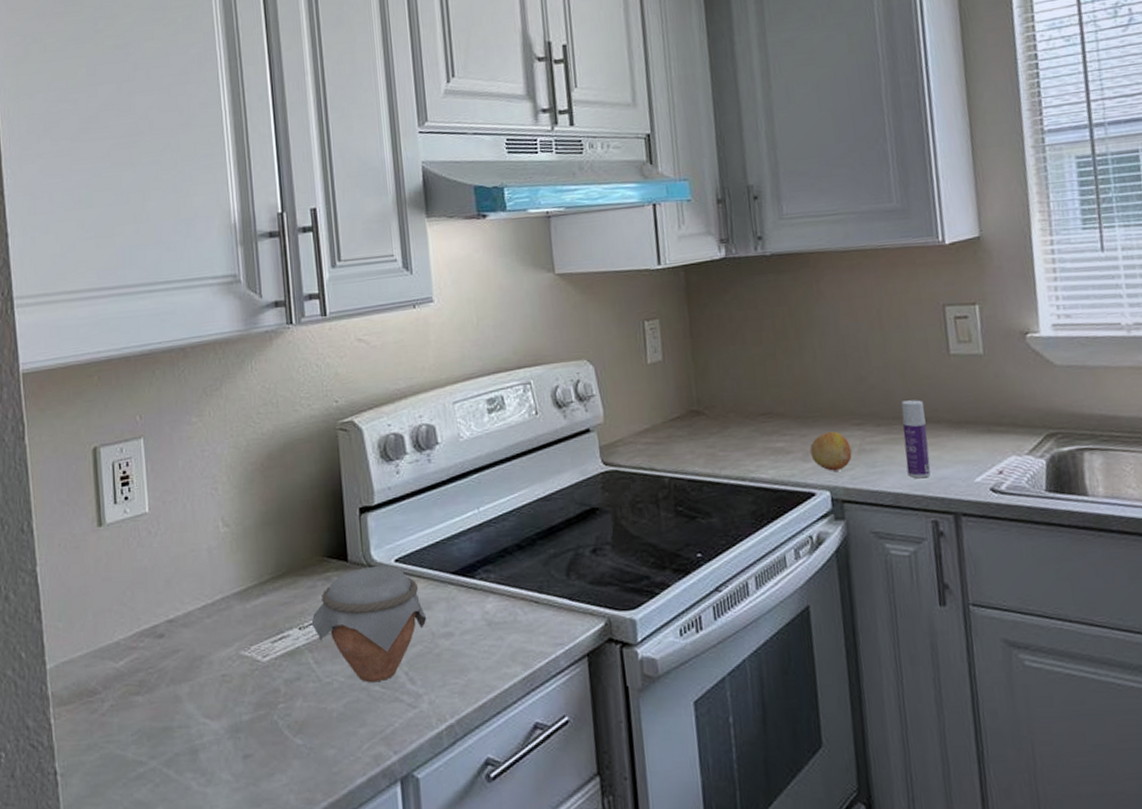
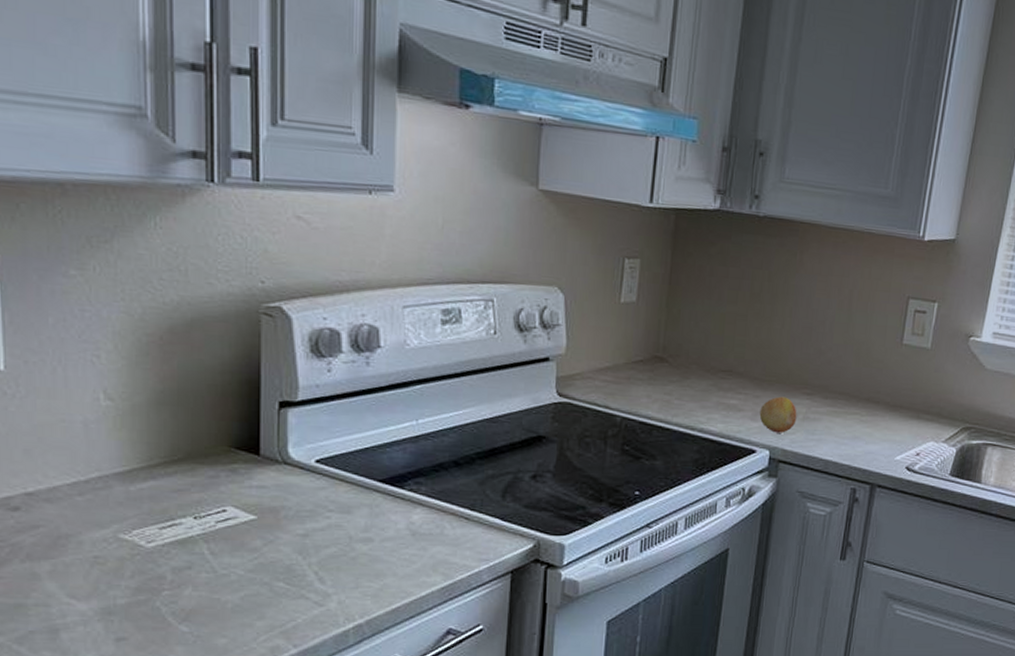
jar: present [311,565,427,683] -> none [210,463,346,579]
bottle: present [901,399,931,479] -> none [840,379,870,451]

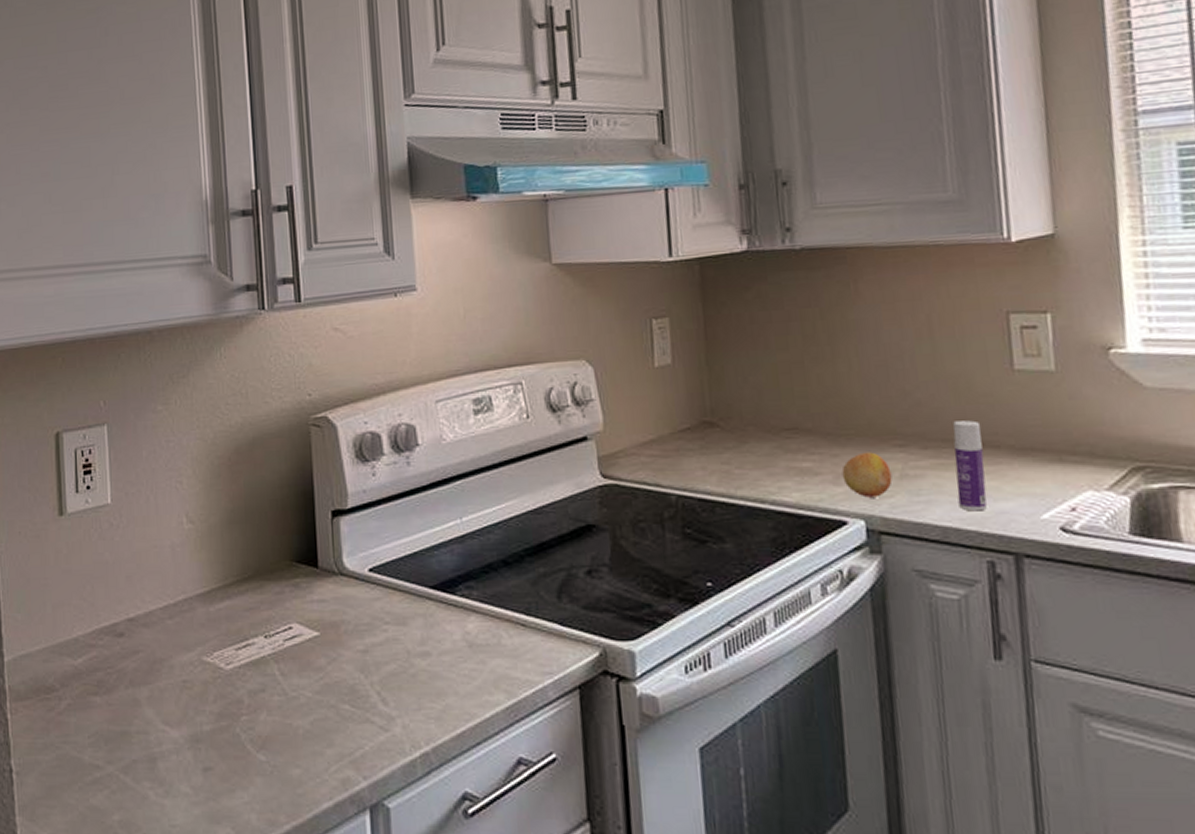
bottle: none [840,379,870,451] -> present [953,420,987,512]

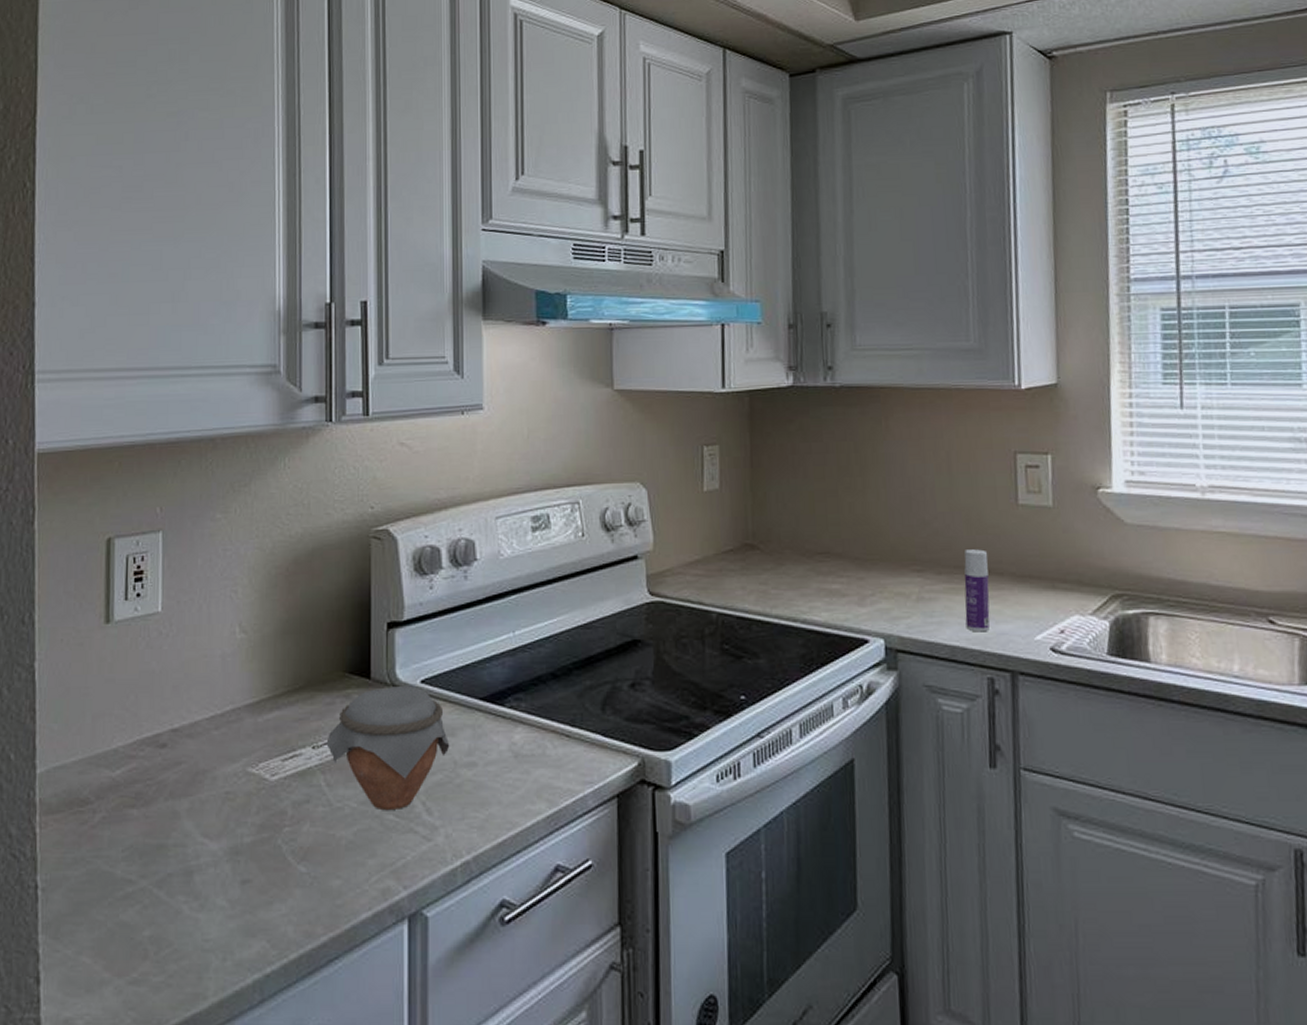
jar: none [278,574,402,701] -> present [326,685,450,811]
fruit: present [841,452,892,498] -> none [866,576,910,618]

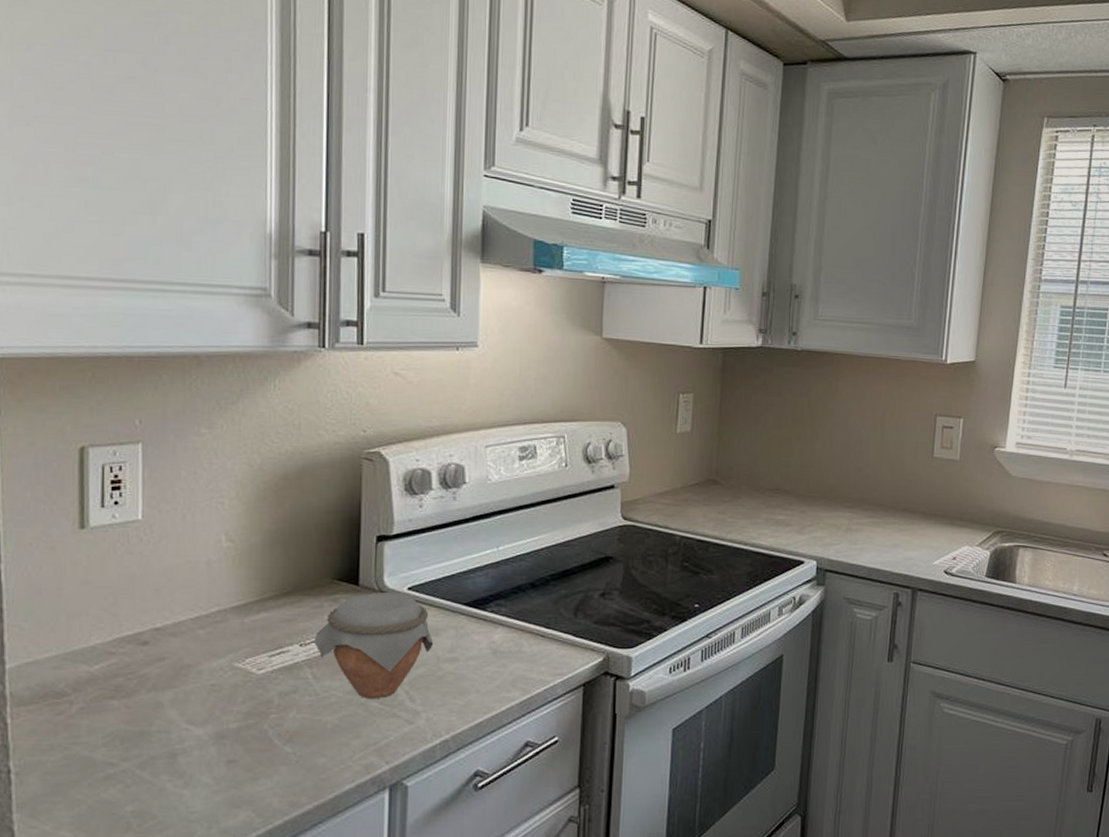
bottle: present [964,549,990,632] -> none [882,492,906,557]

